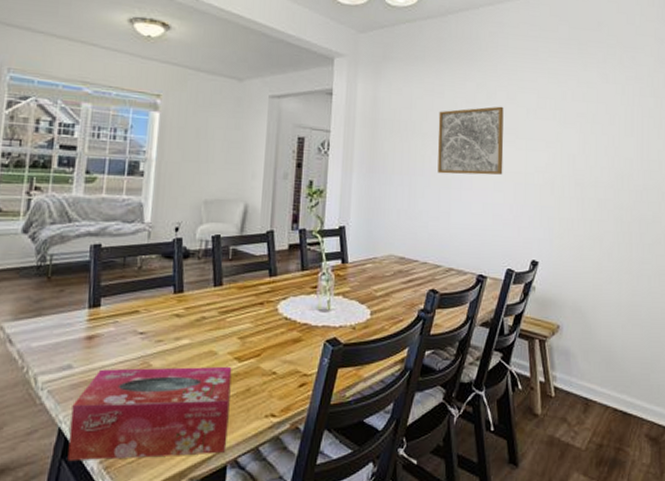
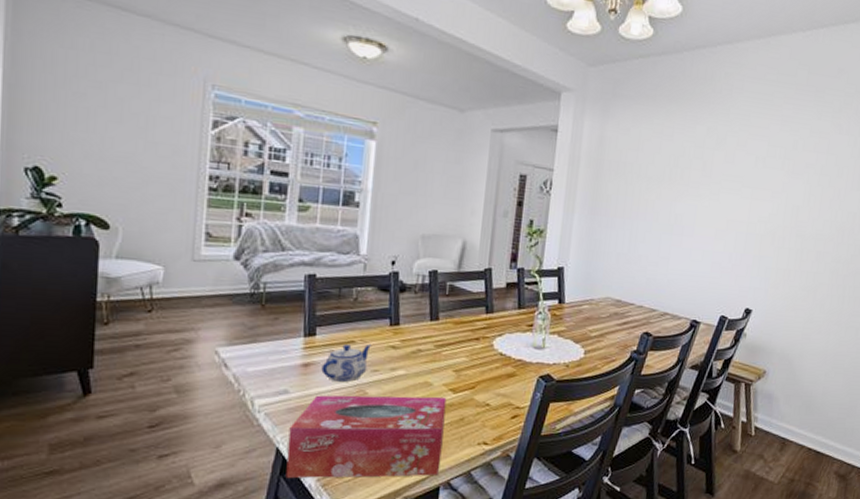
teapot: none [105,312,155,355] -> present [321,343,371,383]
wall art: present [437,106,504,175] -> none [660,152,733,223]

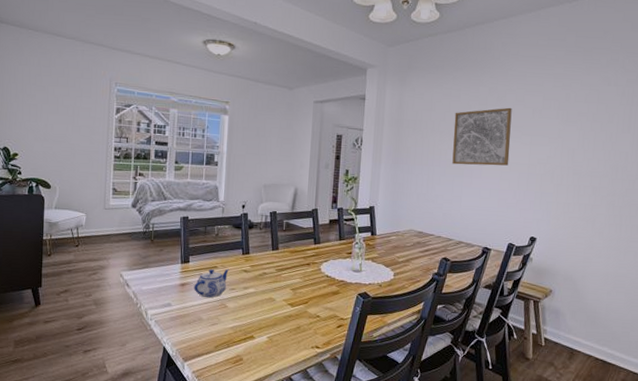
tissue box: present [286,395,447,479] -> none [170,307,287,372]
wall art: none [660,152,733,223] -> present [452,107,512,166]

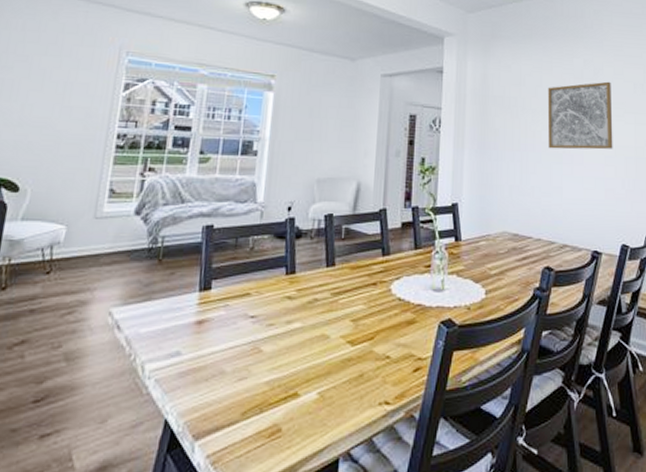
teapot: present [194,268,229,298] -> none [215,295,267,340]

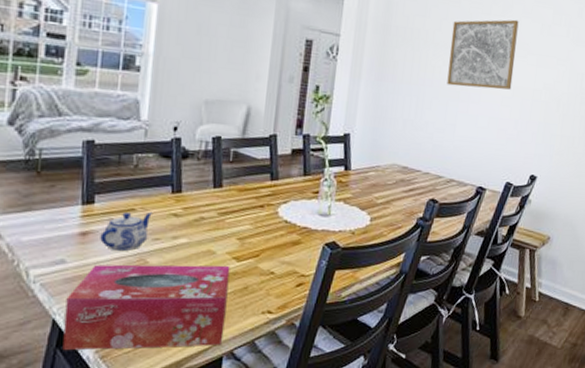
tissue box: none [173,350,345,457] -> present [62,264,230,351]
teapot: none [215,295,267,340] -> present [100,211,152,252]

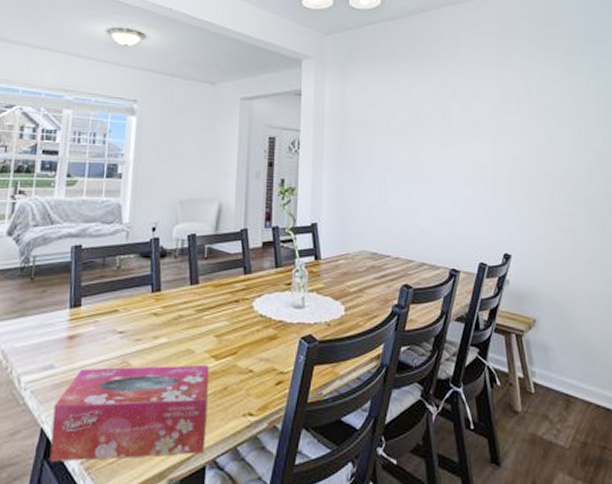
teapot: present [100,211,152,252] -> none [86,311,134,354]
wall art: present [447,19,519,90] -> none [405,102,471,170]

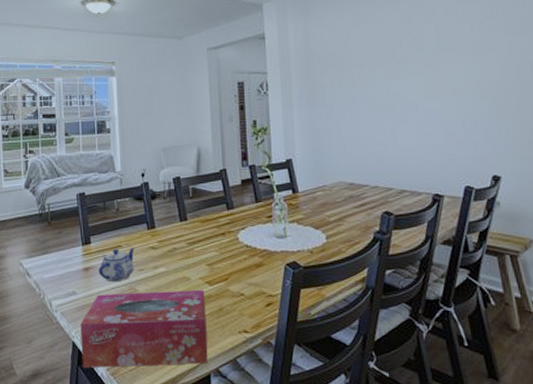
teapot: none [86,311,134,354] -> present [98,246,135,283]

